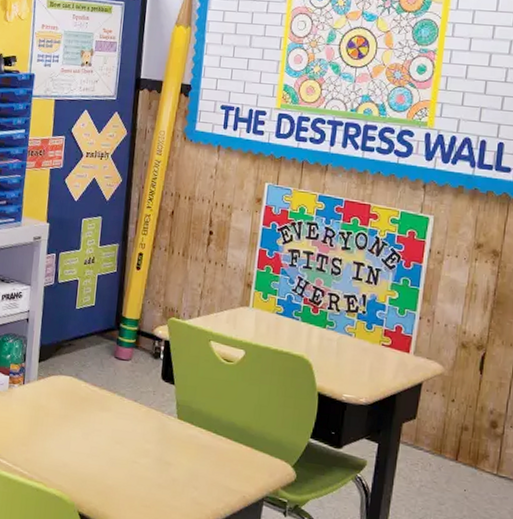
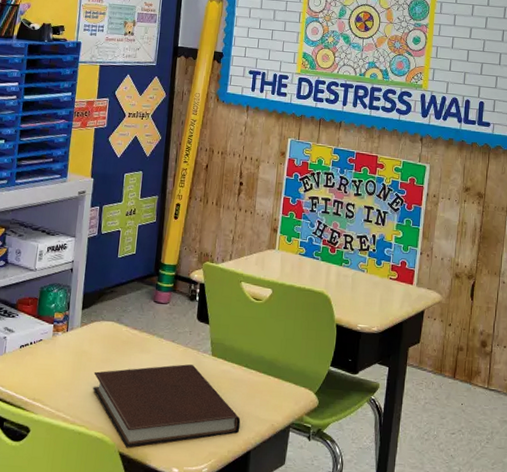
notebook: none [51,425,209,509] -> present [93,364,241,448]

